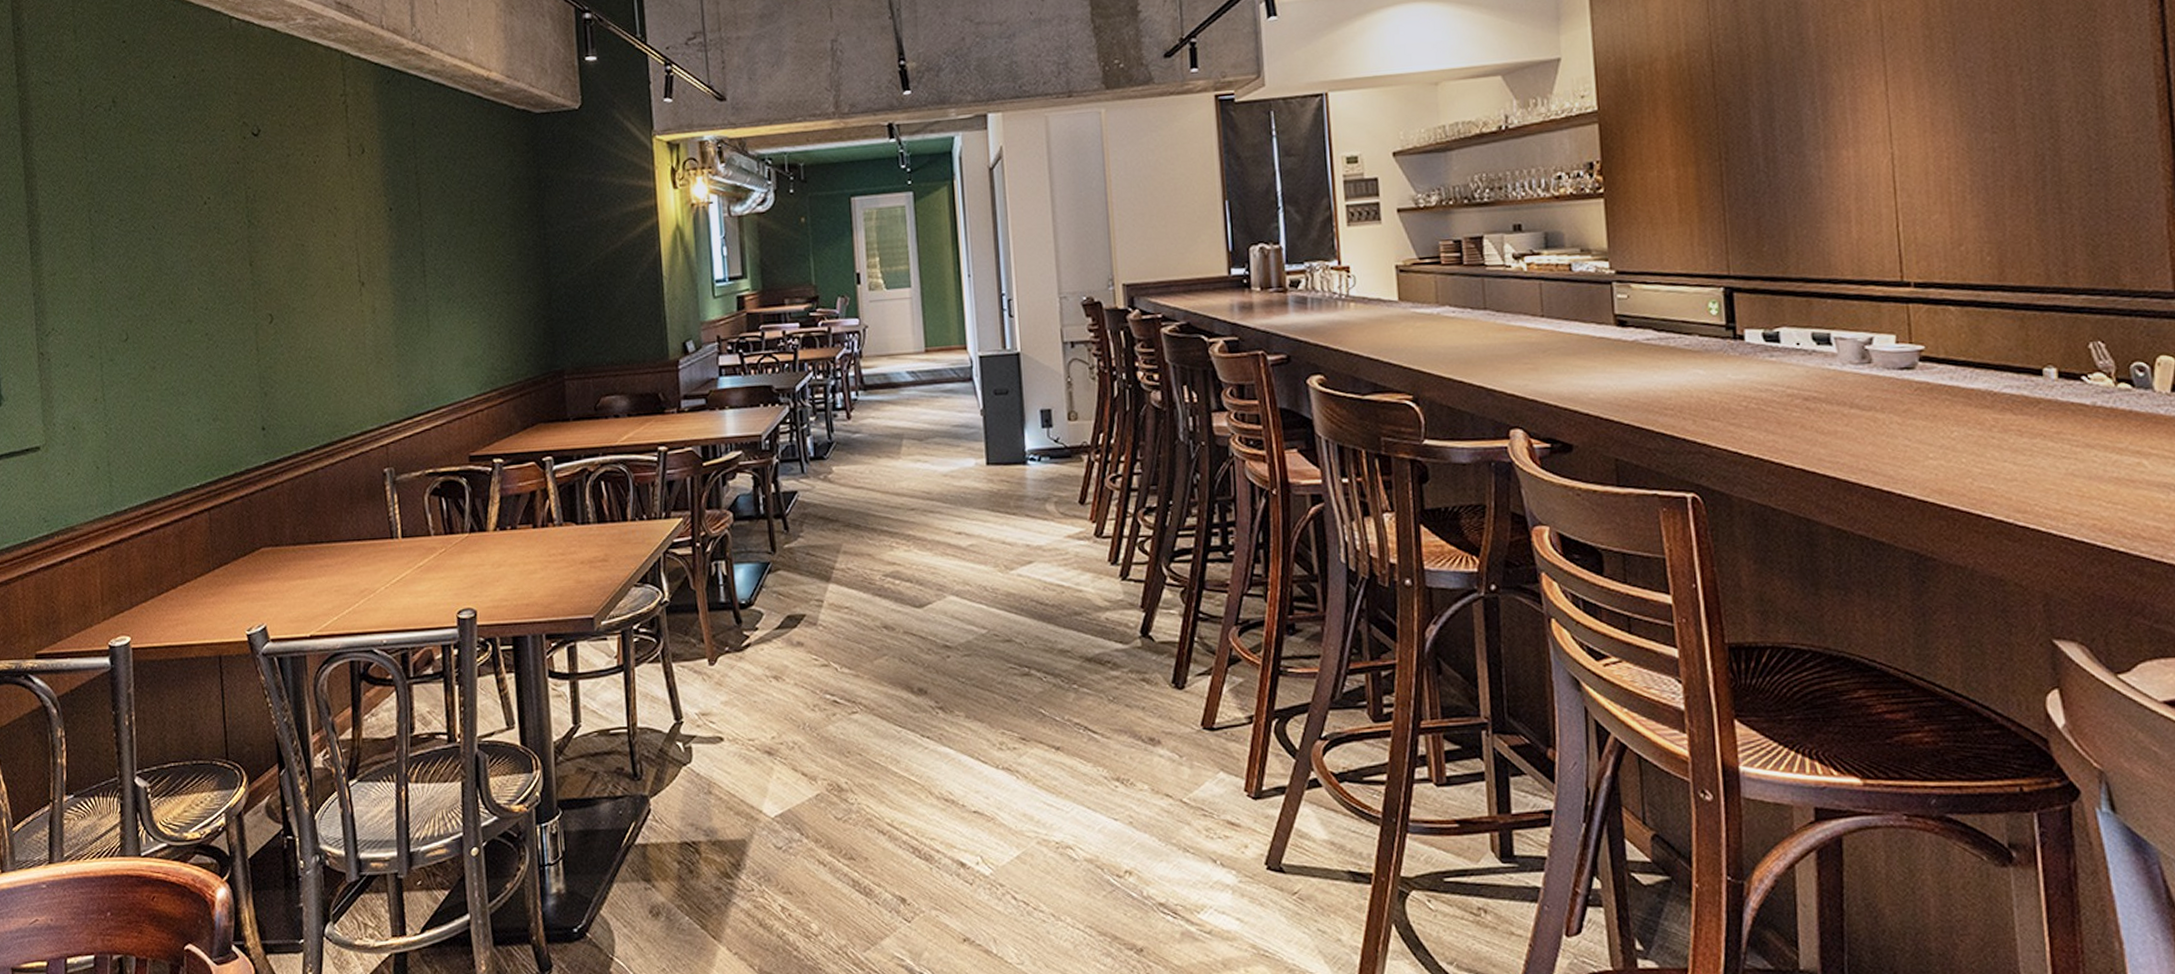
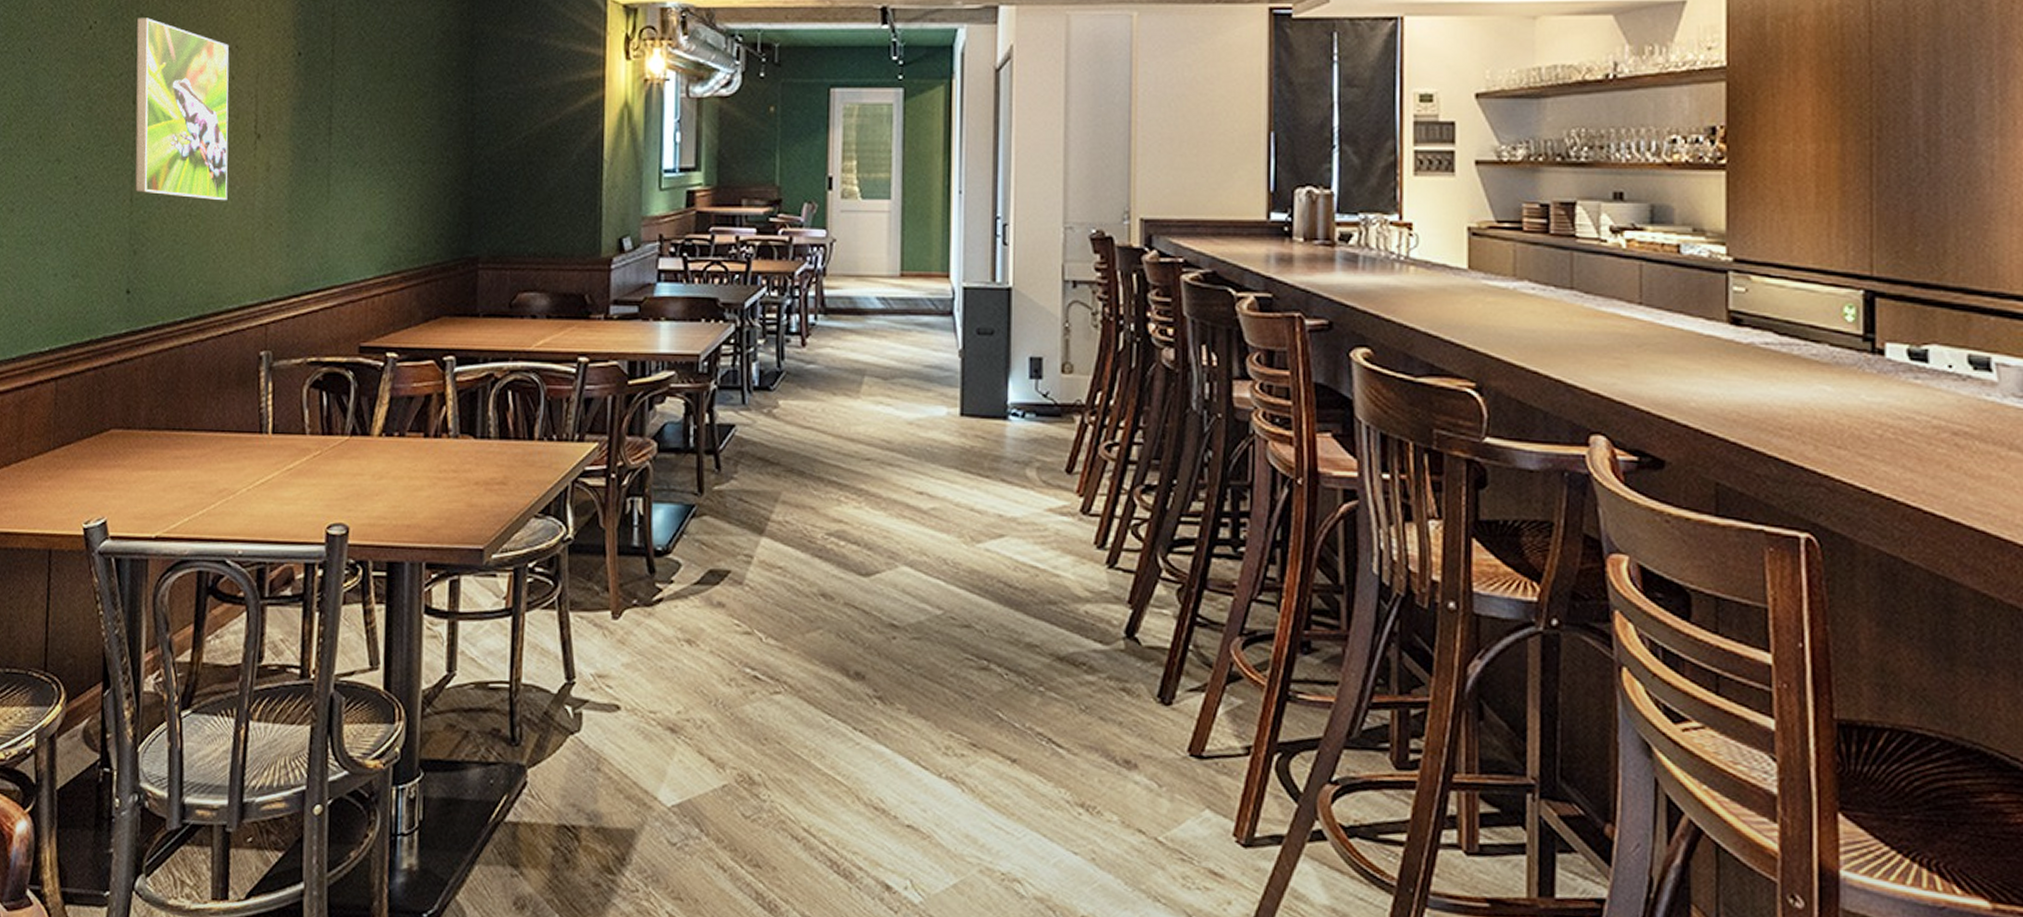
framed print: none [245,190,341,343] -> present [135,18,229,201]

